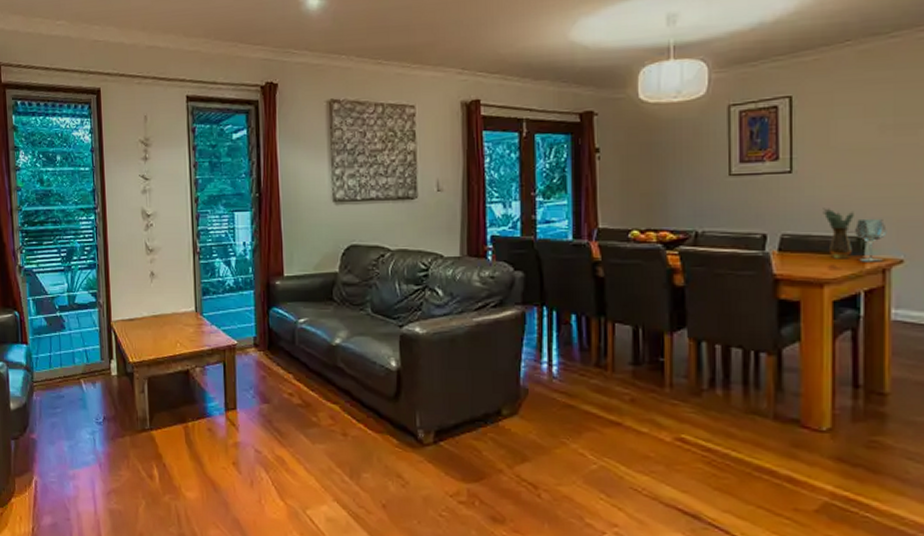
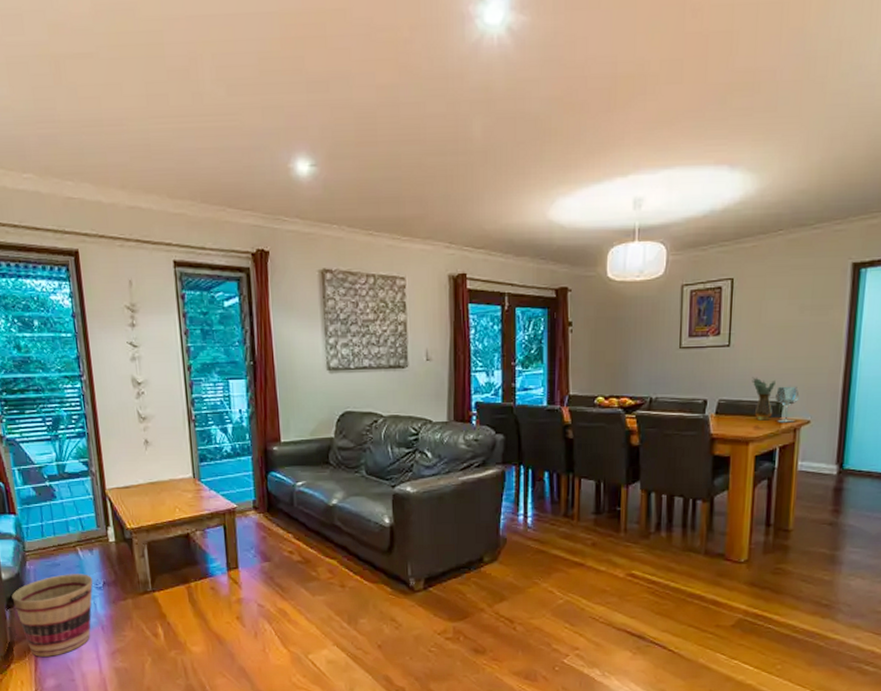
basket: none [18,407,94,493] -> present [11,574,93,657]

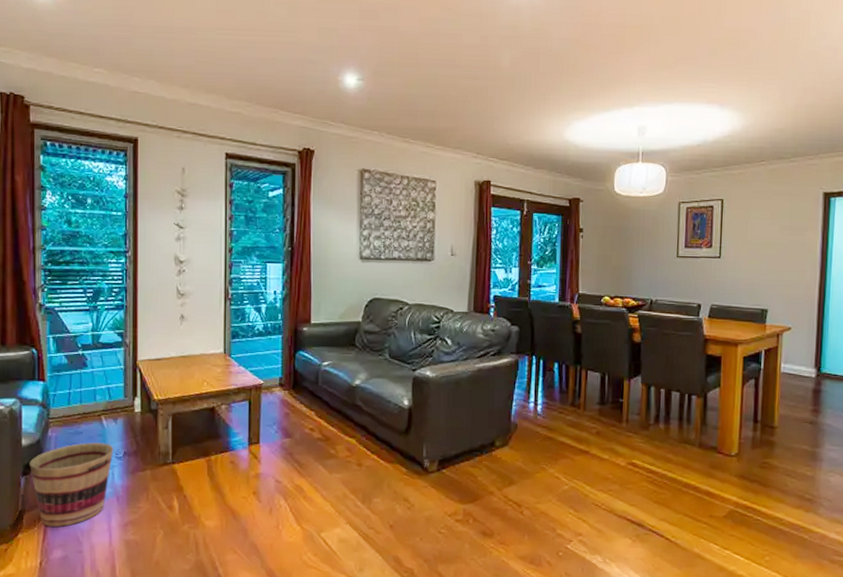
vase: present [752,377,775,421] -> none [740,286,760,325]
wine glass: present [775,386,800,423] -> none [761,295,781,328]

